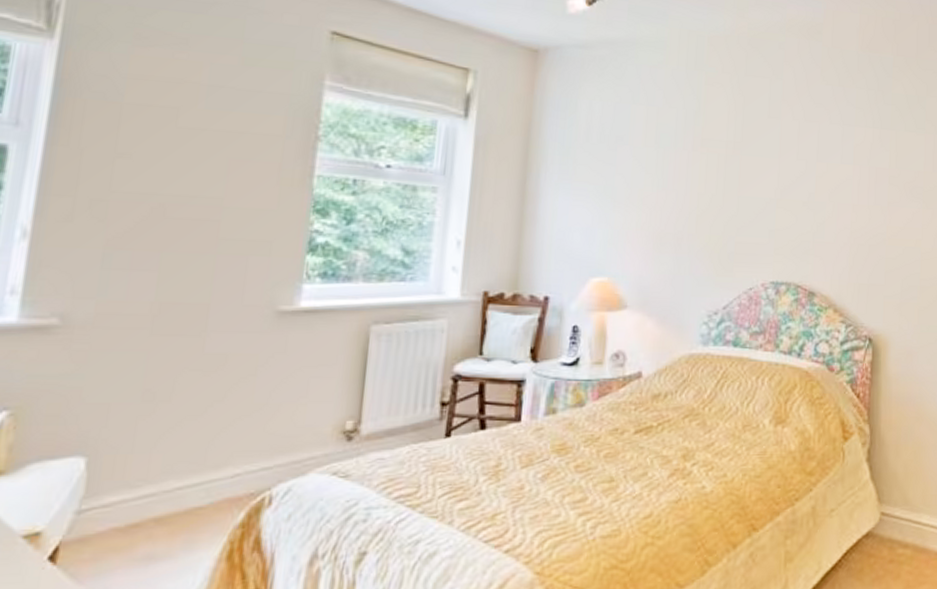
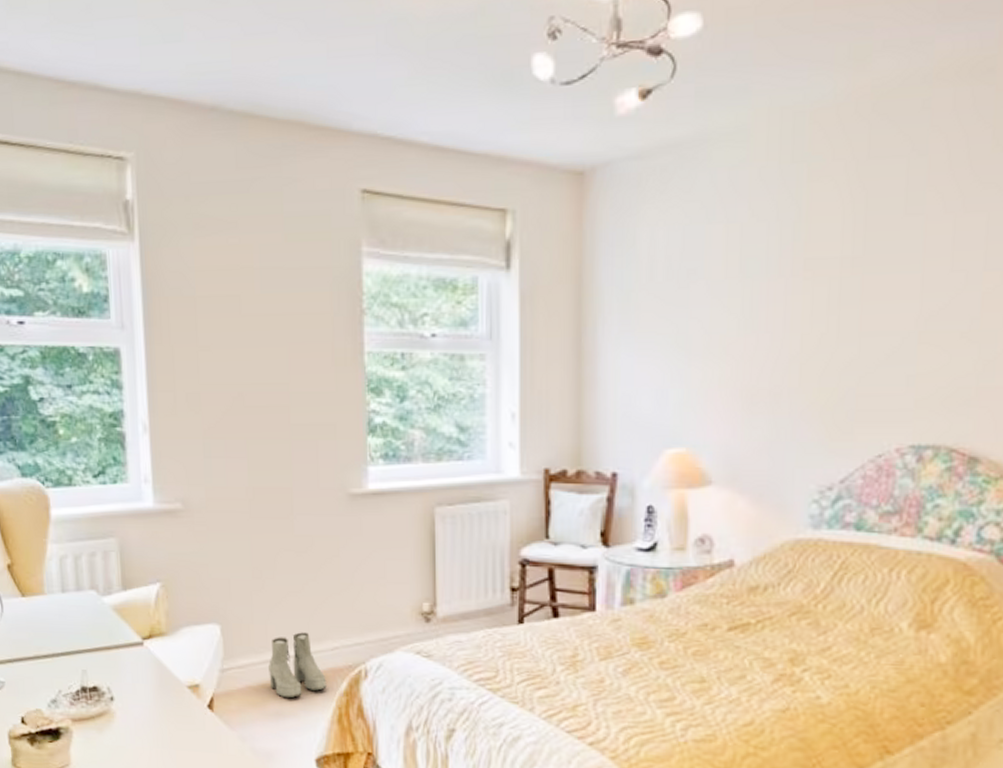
boots: none [143,460,220,538] -> present [269,632,327,699]

